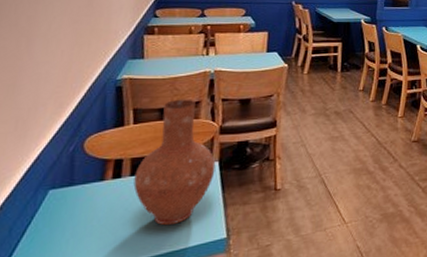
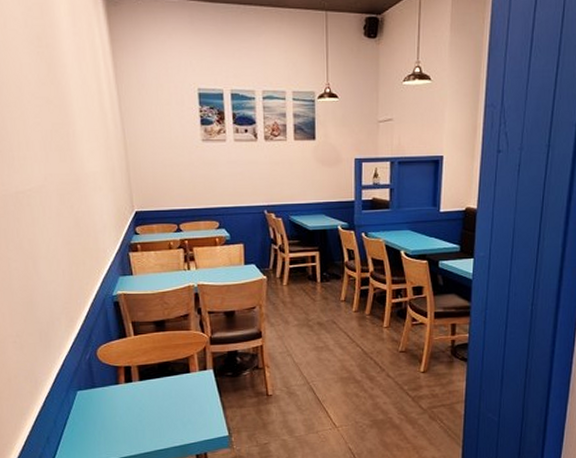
vase: present [133,99,216,226] -> none [143,312,211,424]

